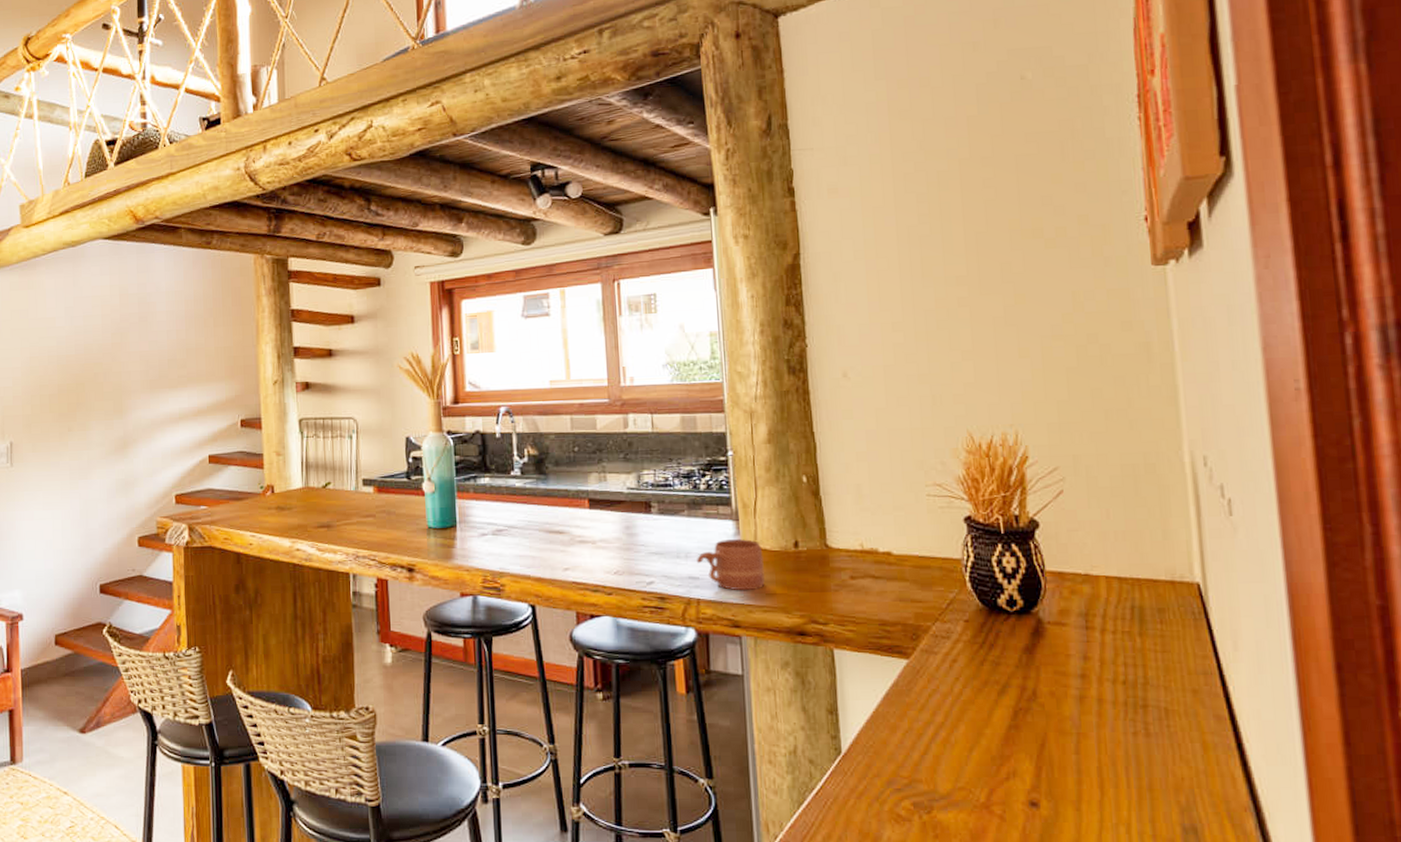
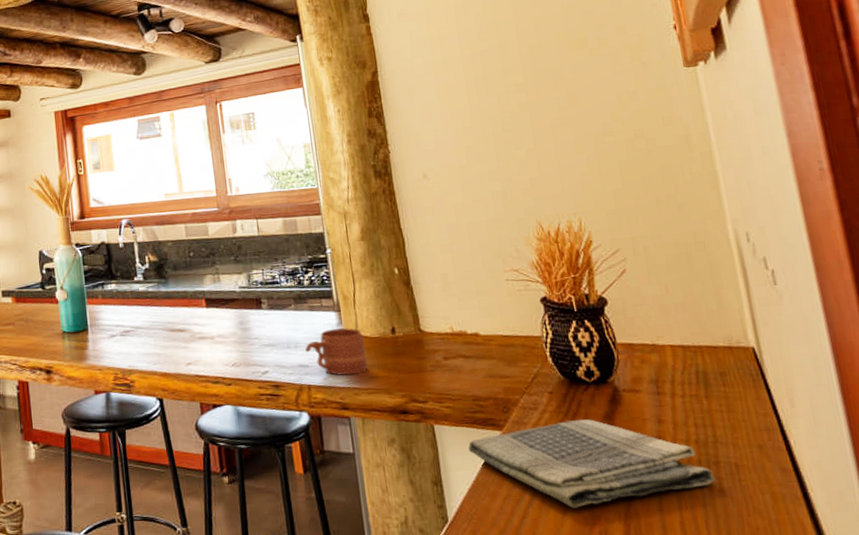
dish towel: none [869,652,1141,747] -> present [468,419,715,509]

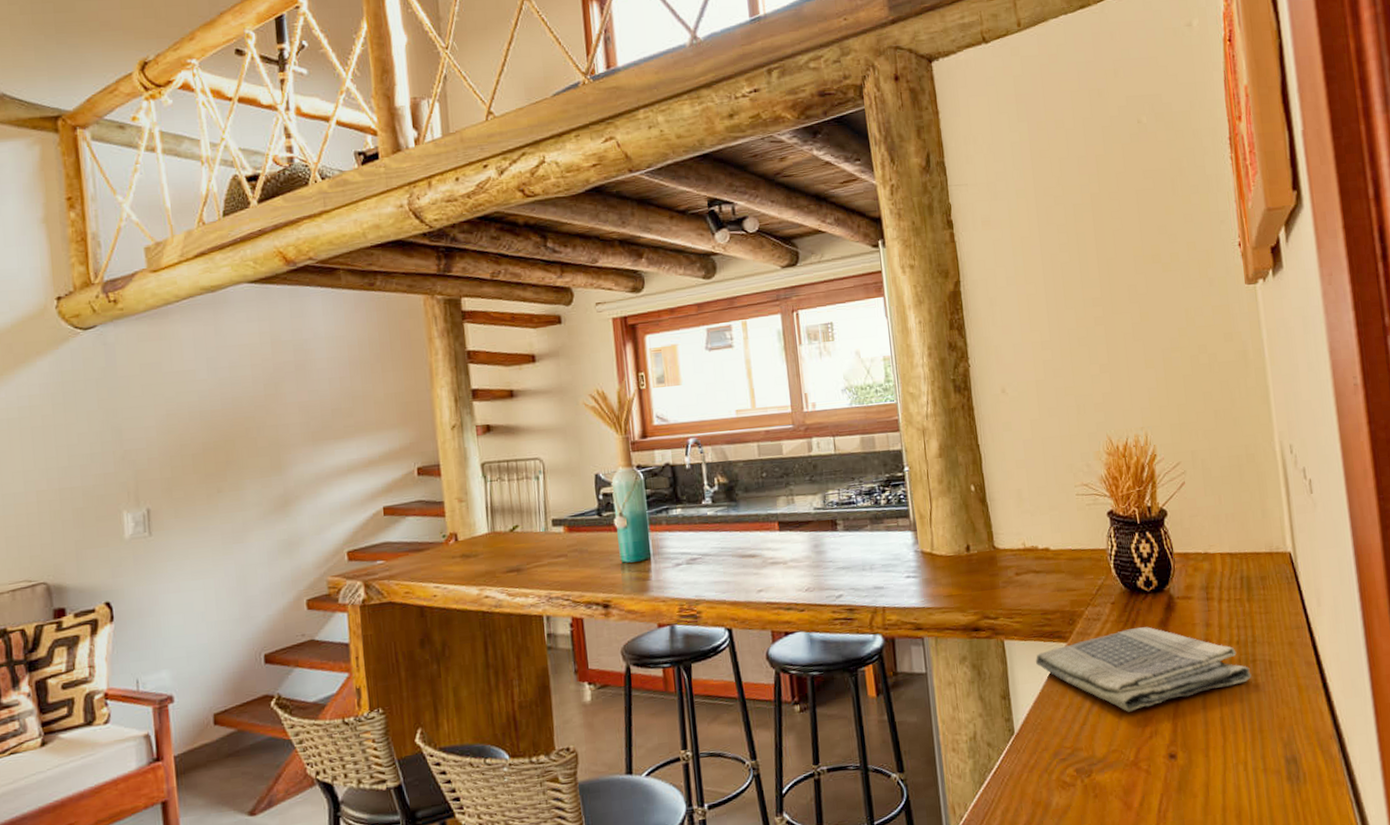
mug: present [305,328,368,376] -> none [881,547,942,596]

